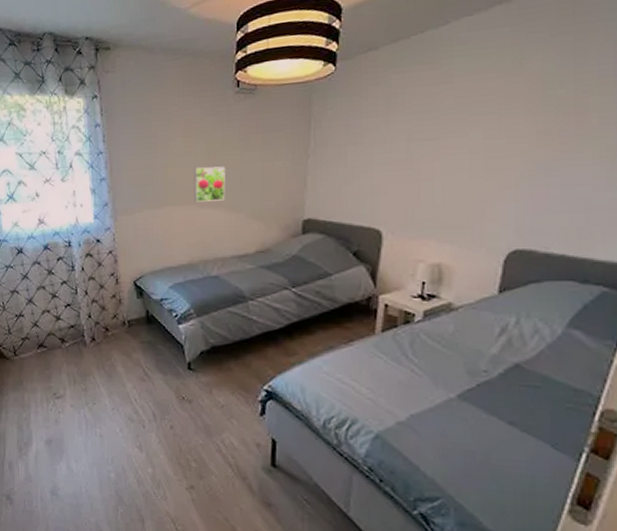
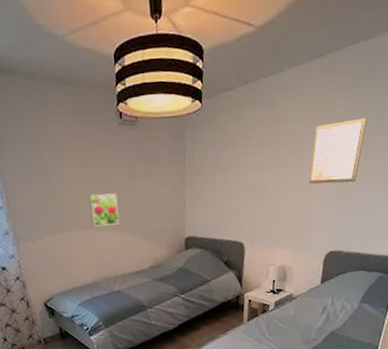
wall art: none [482,73,579,160] -> present [308,117,367,184]

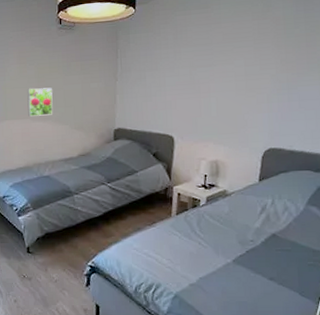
wall art: present [308,117,367,184] -> none [244,17,308,81]

